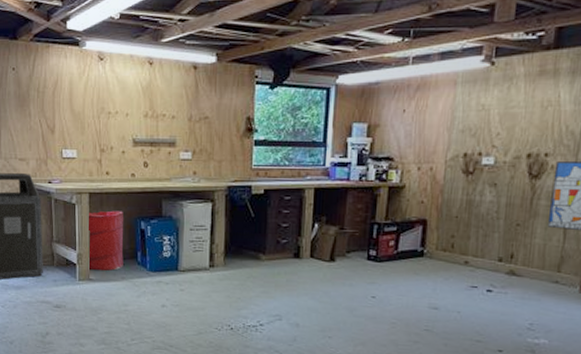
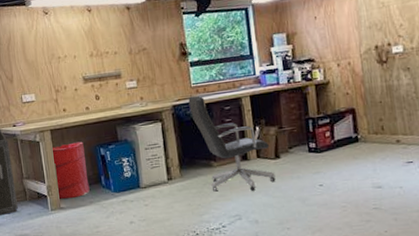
office chair: none [245,179,326,292] -> present [188,96,276,192]

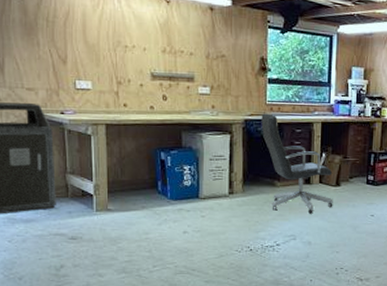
laundry hamper: present [53,141,90,200] -> none [106,141,144,201]

